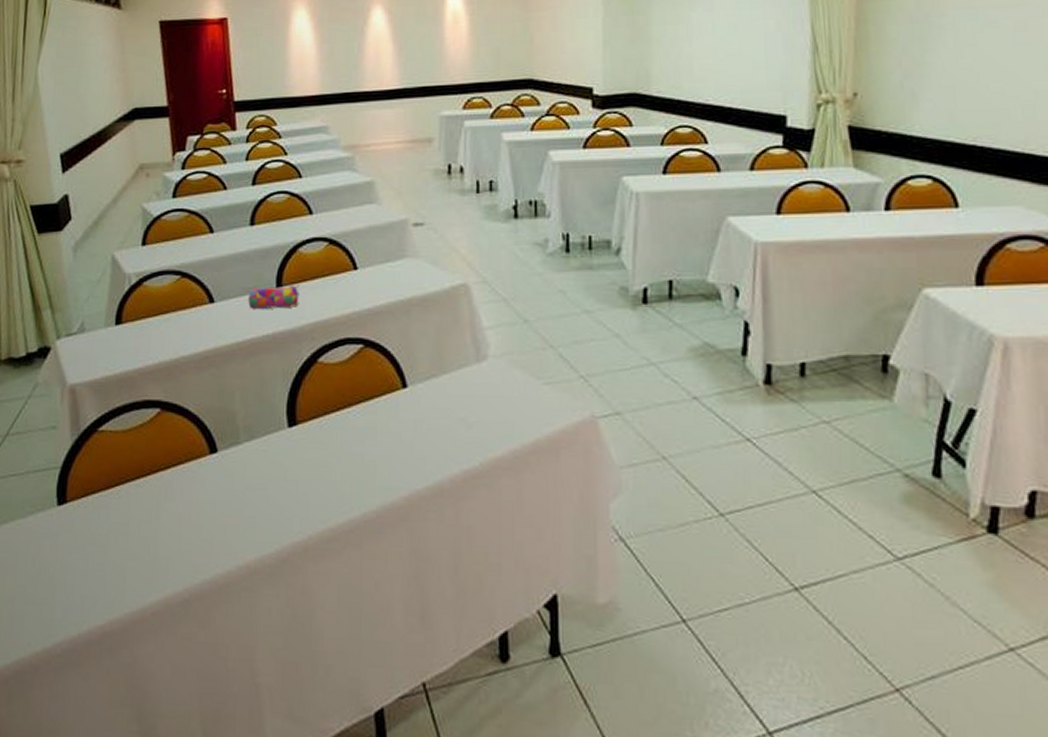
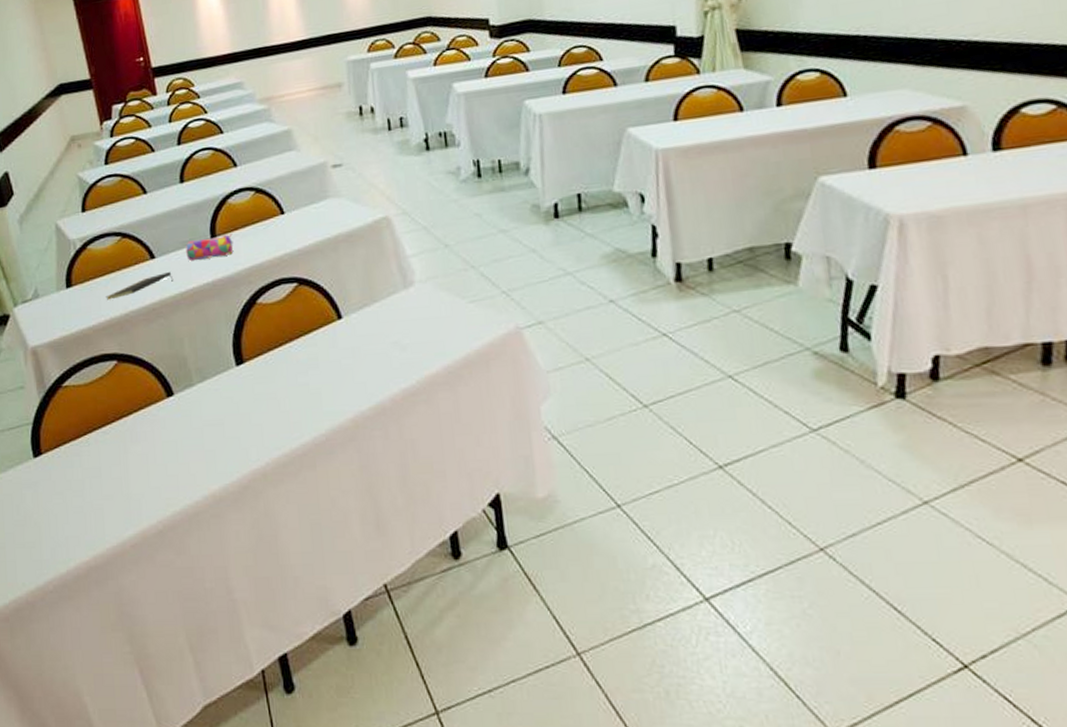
notepad: none [156,319,231,342] -> present [106,272,172,300]

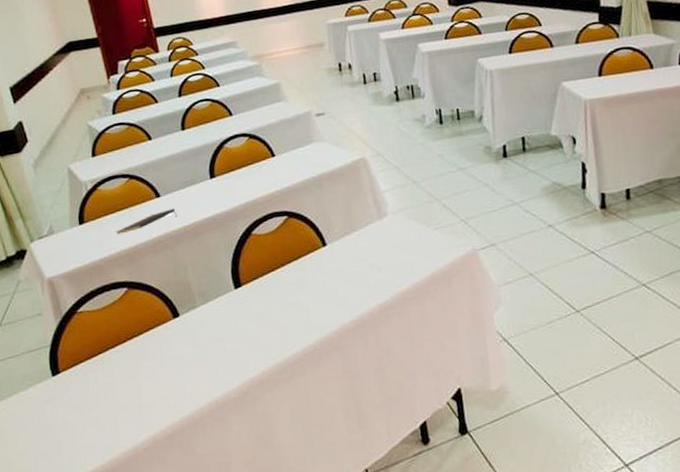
pencil case: present [186,234,234,262] -> none [188,174,231,199]

